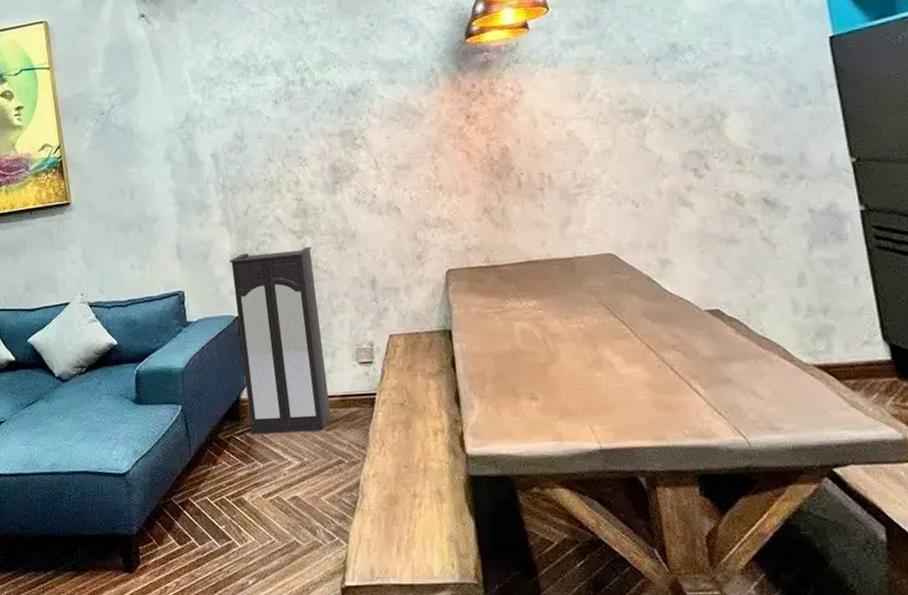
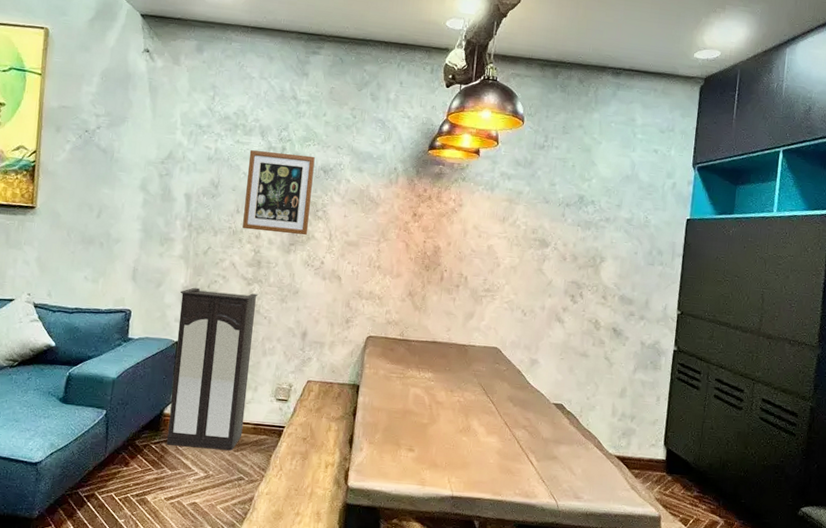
wall art: none [267,79,351,178] -> present [242,150,315,236]

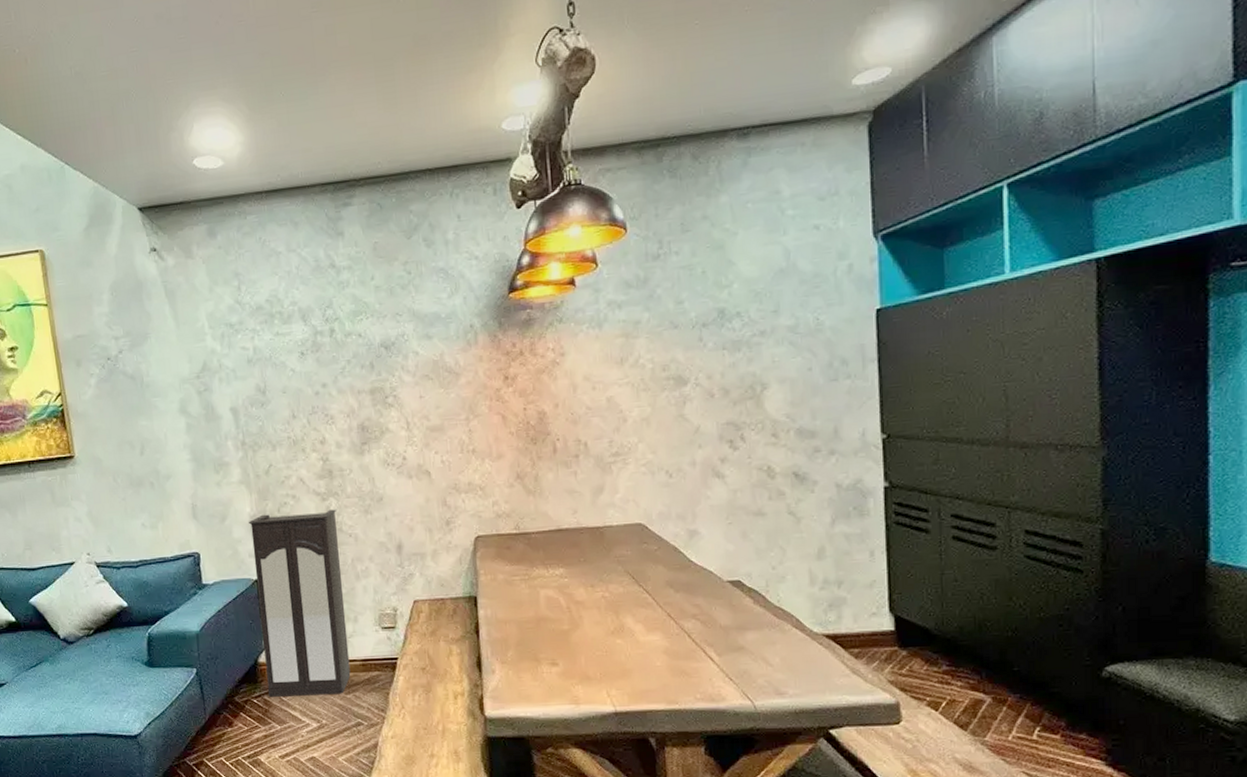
wall art: present [242,150,315,236] -> none [293,332,381,436]

